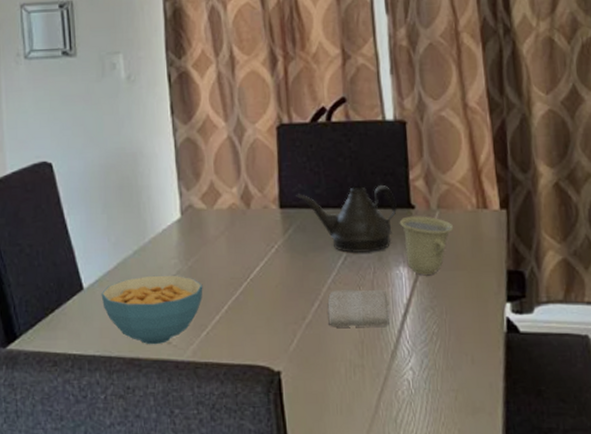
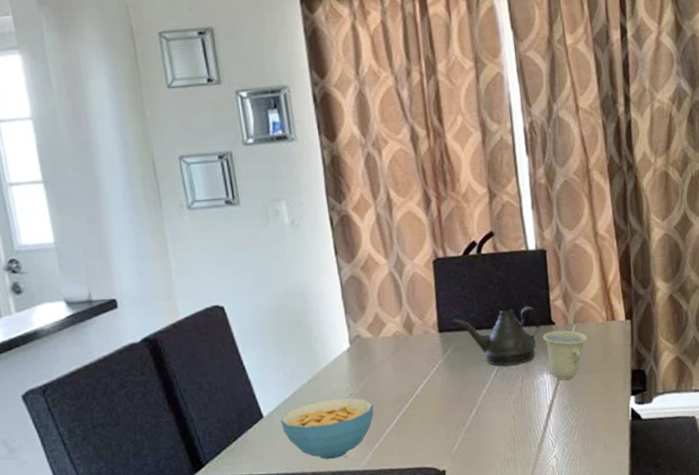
washcloth: present [327,289,390,327] -> none [483,394,536,429]

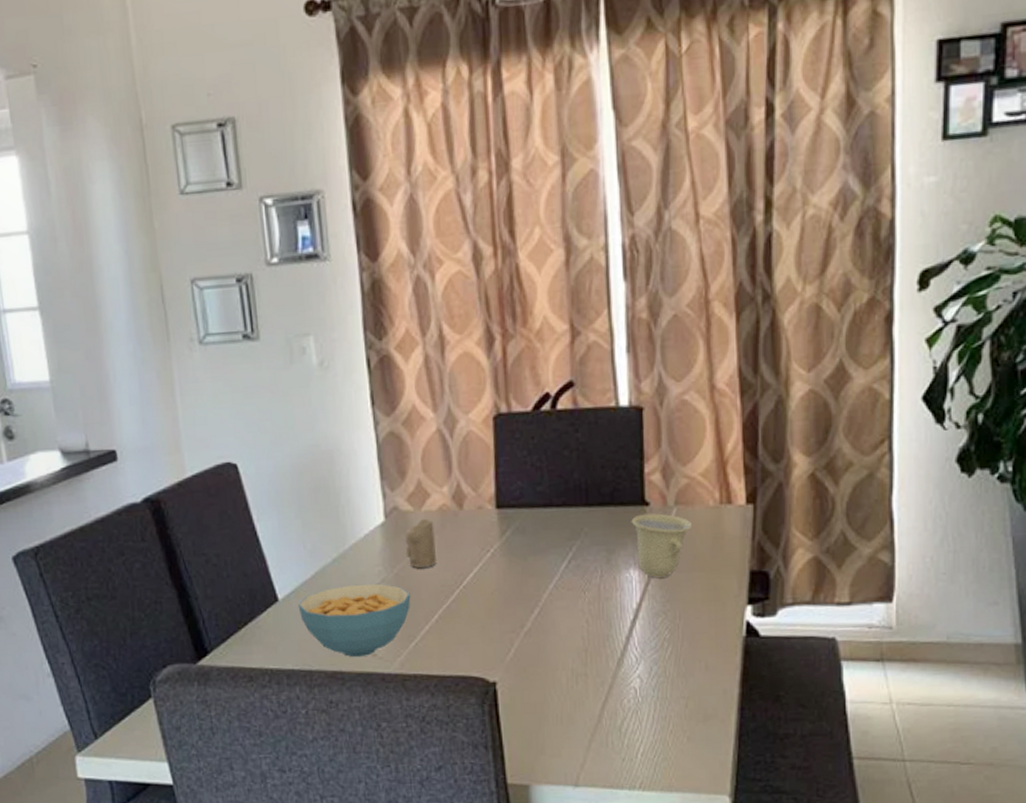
candle: none [367,343,393,383] -> present [405,518,436,568]
teapot: present [453,306,540,366] -> none [515,480,629,556]

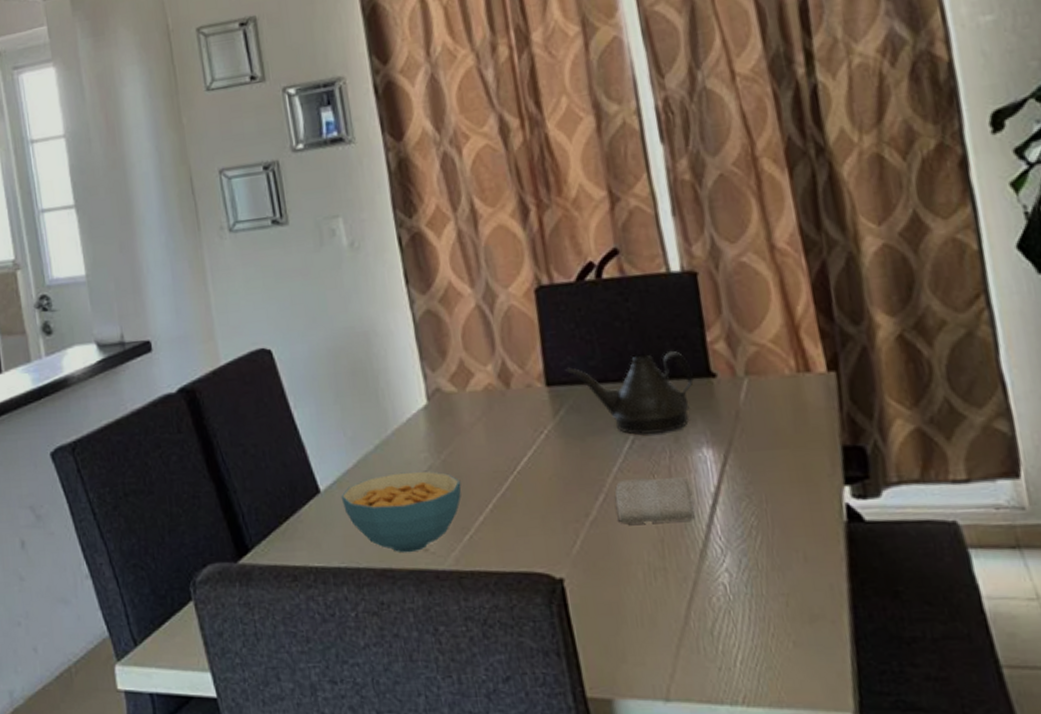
candle: present [405,518,436,568] -> none [450,399,486,453]
teapot: none [515,480,629,556] -> present [565,351,694,435]
washcloth: none [548,593,617,635] -> present [615,476,695,524]
cup: present [631,513,693,579] -> none [697,385,769,458]

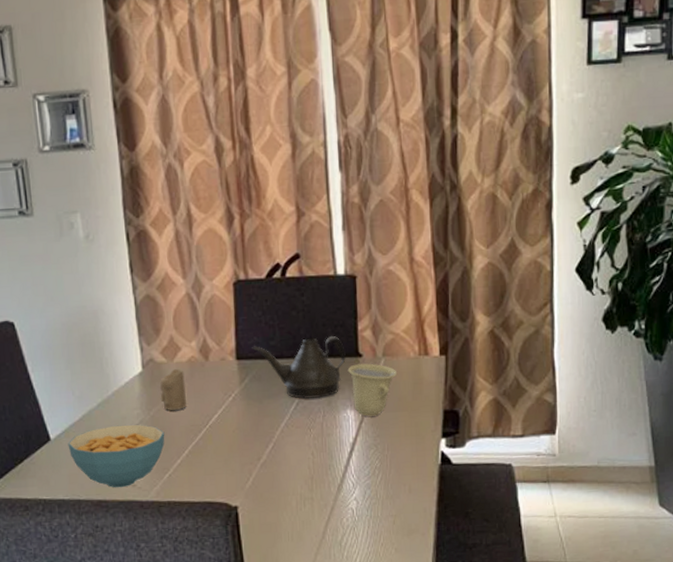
candle: none [450,399,486,453] -> present [160,368,186,410]
washcloth: present [615,476,695,524] -> none [281,430,337,466]
cup: none [697,385,769,458] -> present [347,363,398,417]

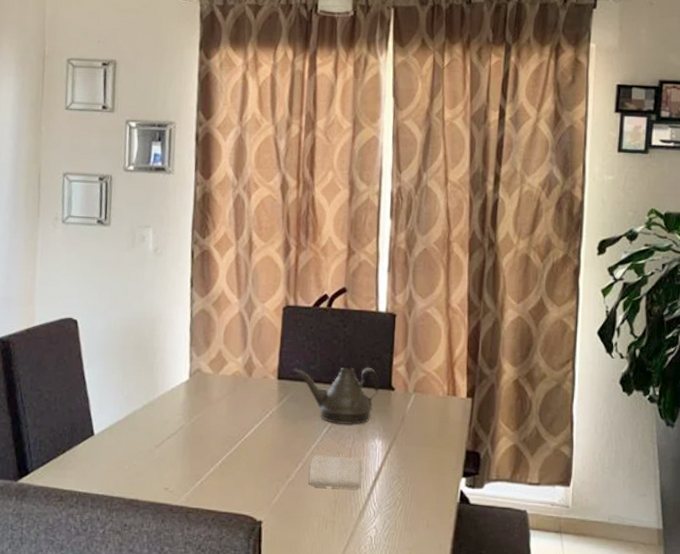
cereal bowl: present [68,424,165,488] -> none [109,428,202,490]
candle: present [160,368,186,410] -> none [202,380,228,420]
washcloth: none [281,430,337,466] -> present [308,455,362,489]
cup: present [347,363,398,417] -> none [379,396,426,449]

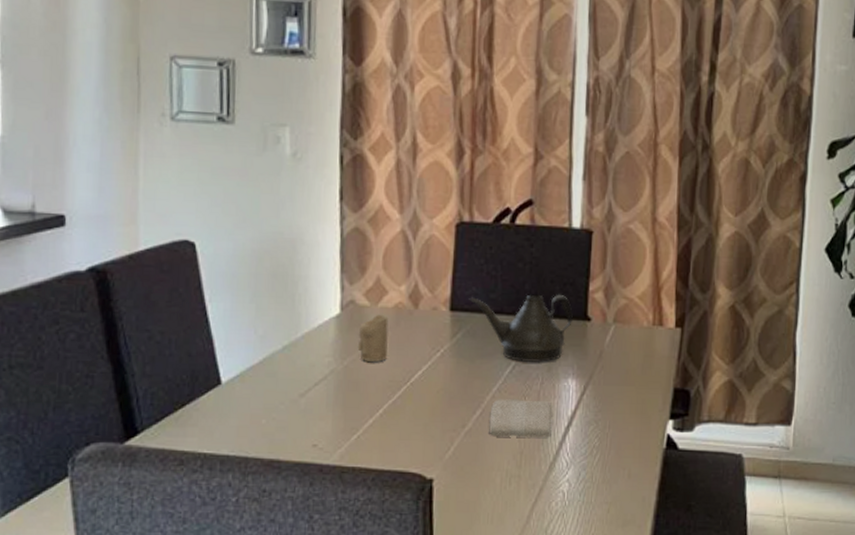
candle: none [202,380,228,420] -> present [357,314,389,362]

